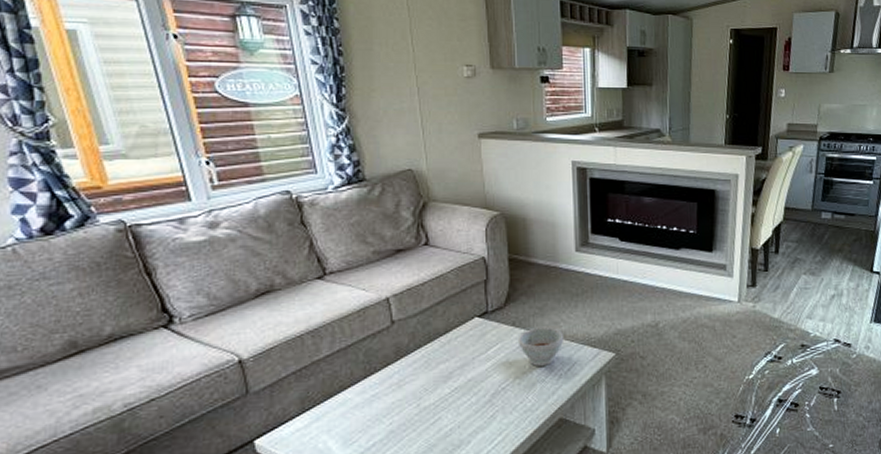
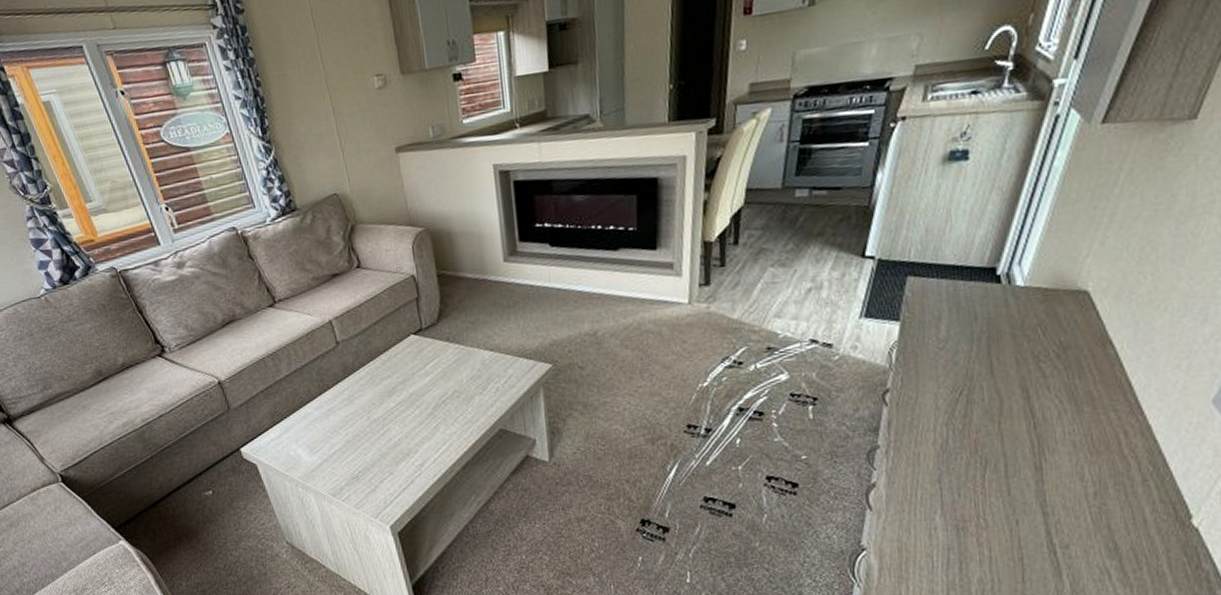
bowl: present [519,326,564,366] -> none [454,340,499,380]

